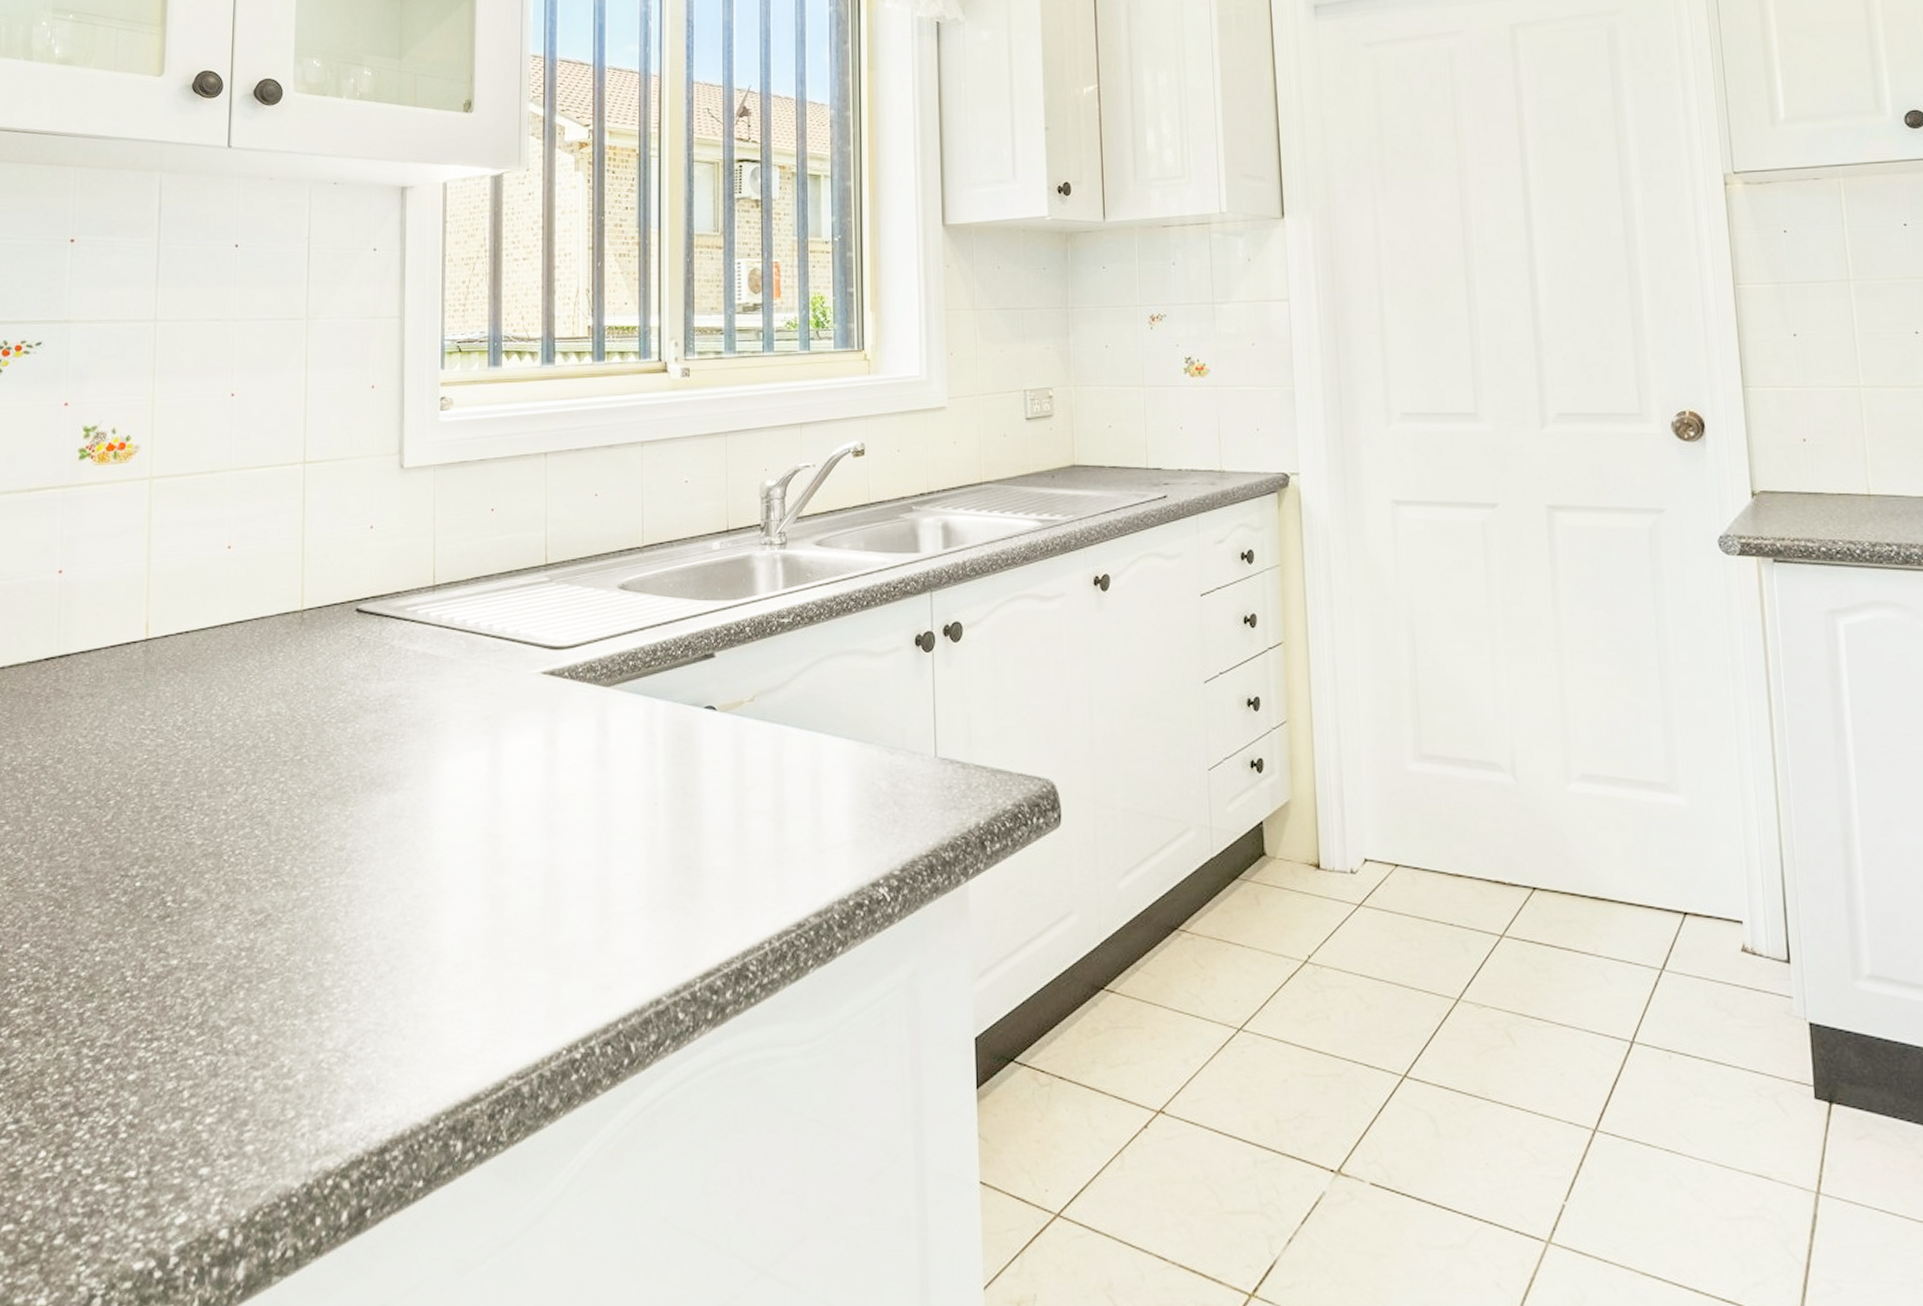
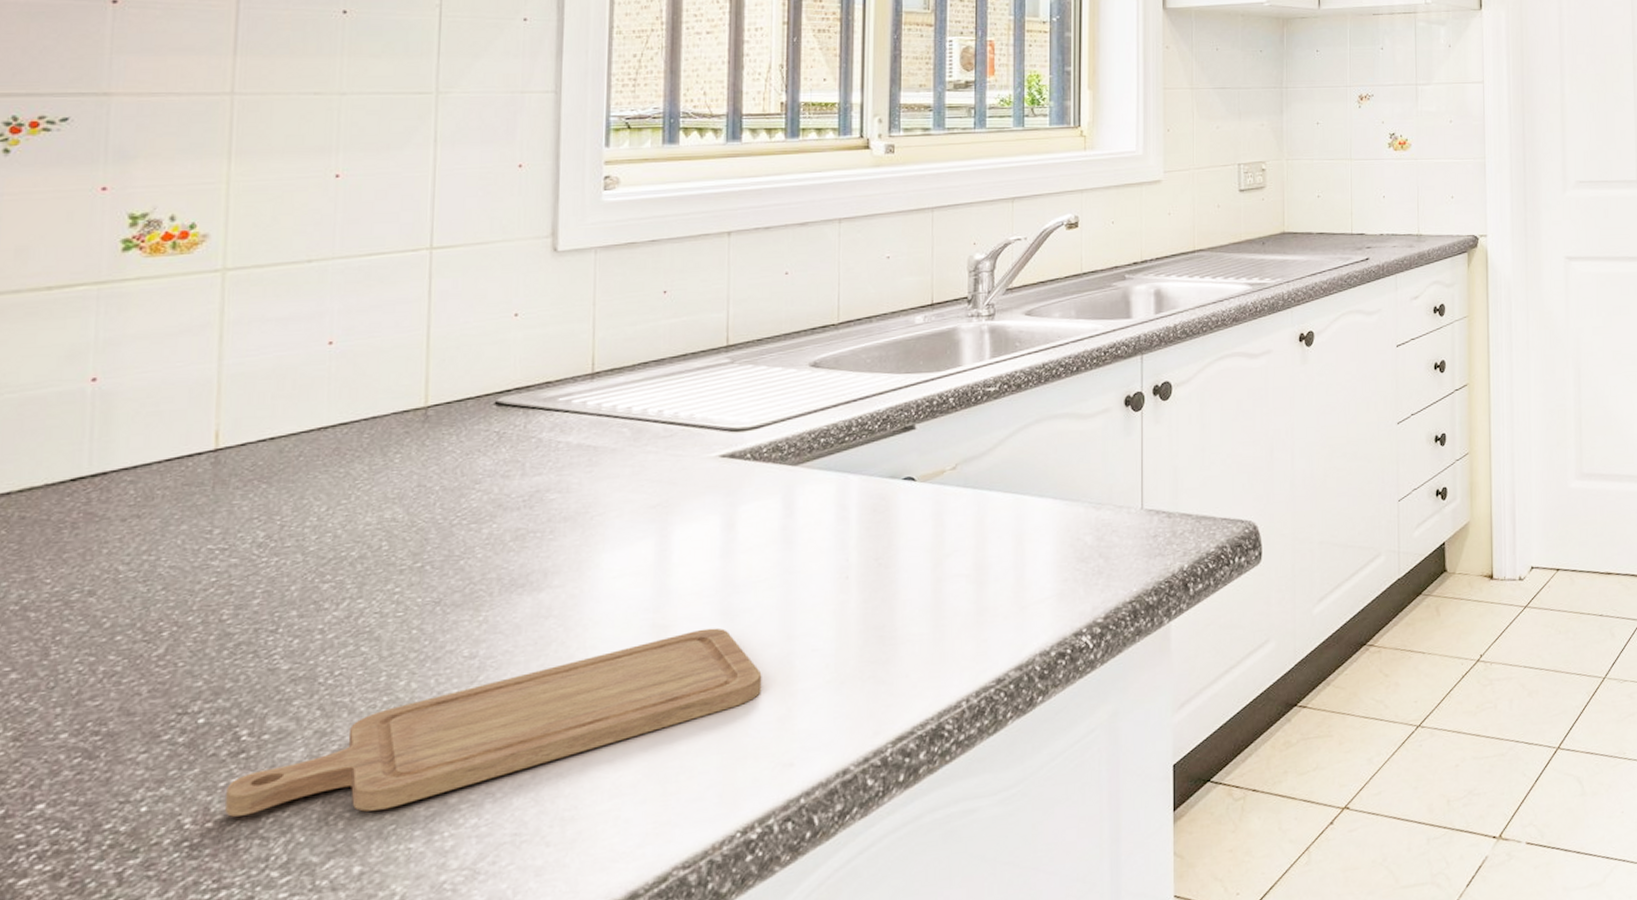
chopping board: none [156,842,582,985] -> present [225,628,762,817]

